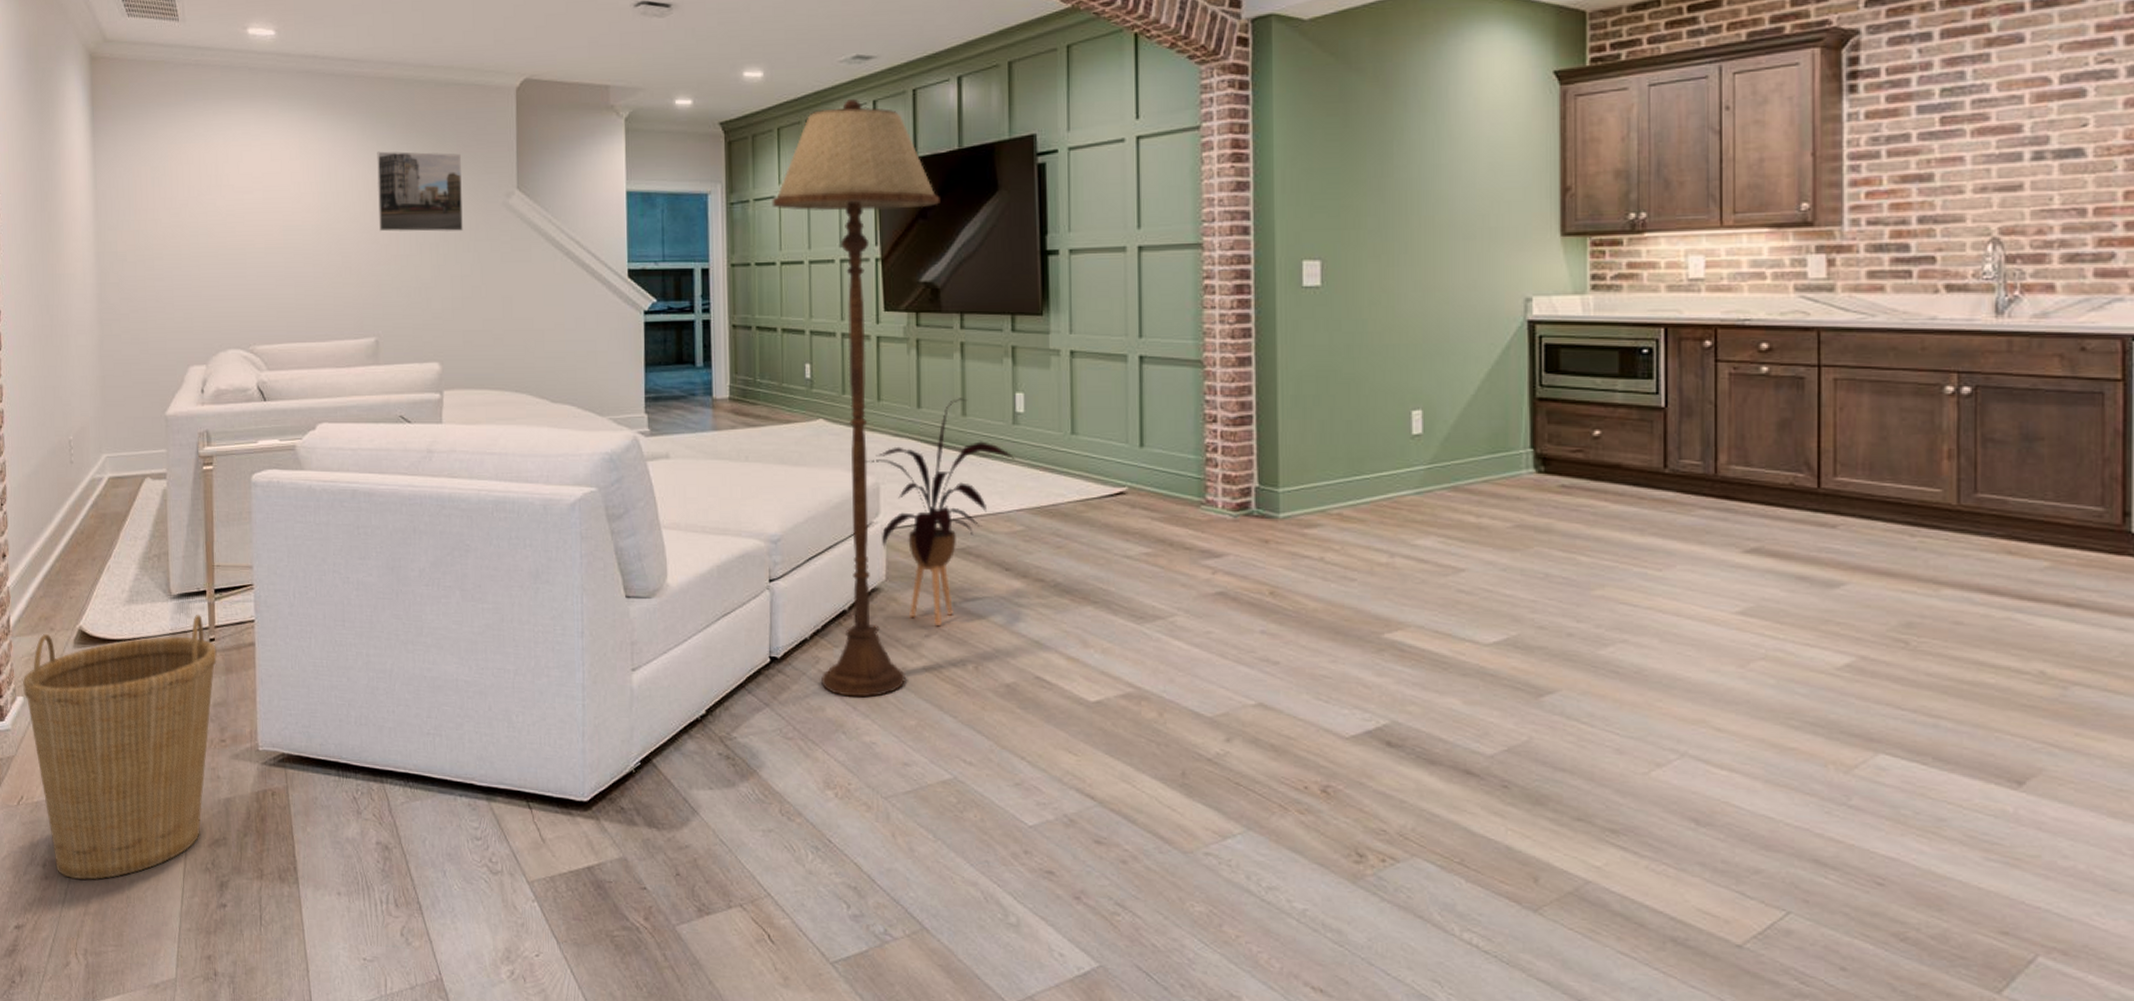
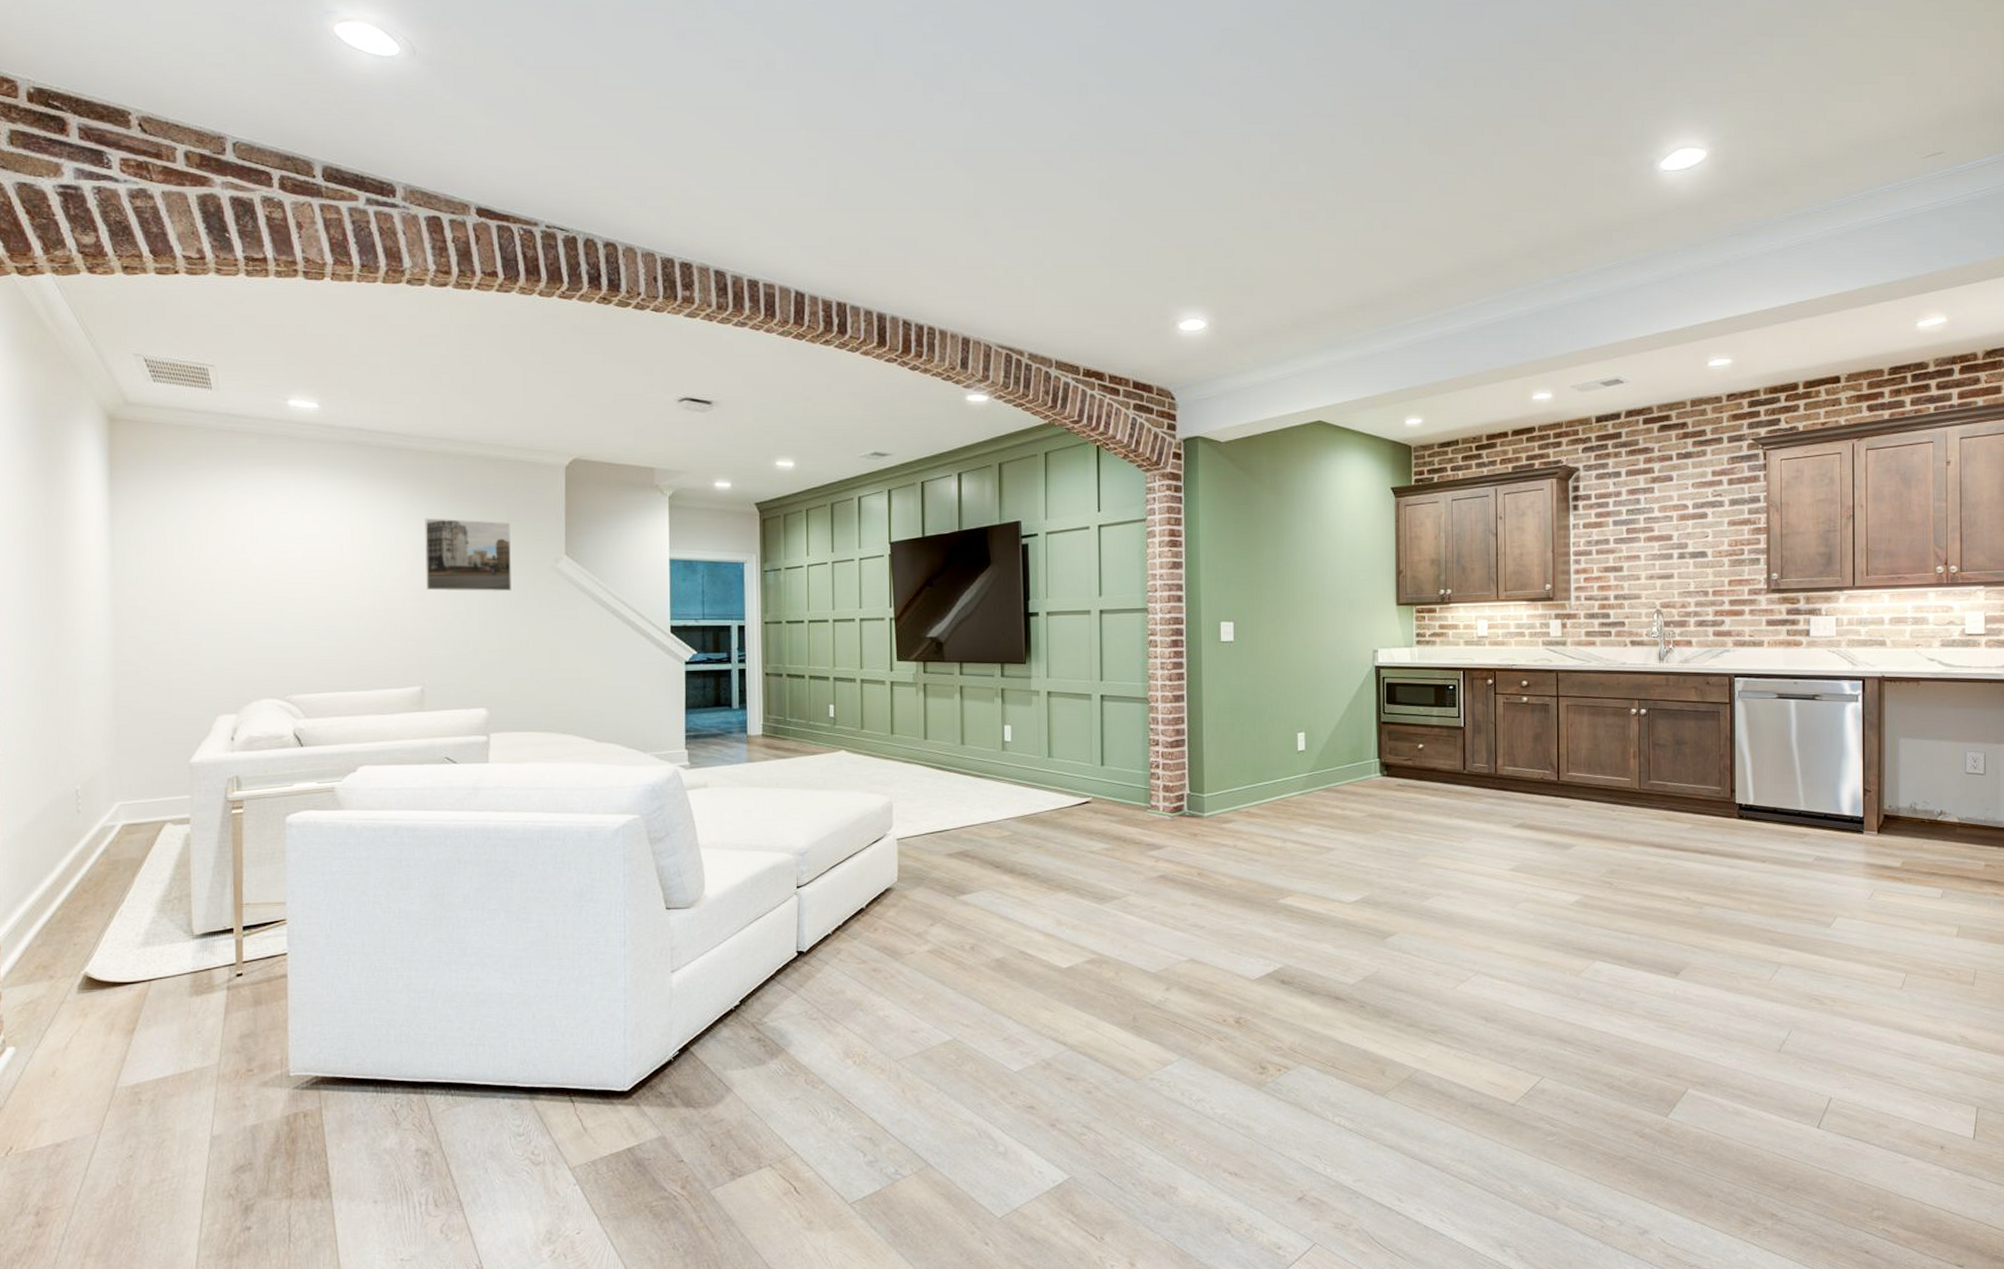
basket: present [22,615,217,880] -> none [13,952,244,1224]
floor lamp: present [772,98,940,698] -> none [801,487,944,980]
house plant: present [866,398,1015,626] -> none [881,731,1004,916]

